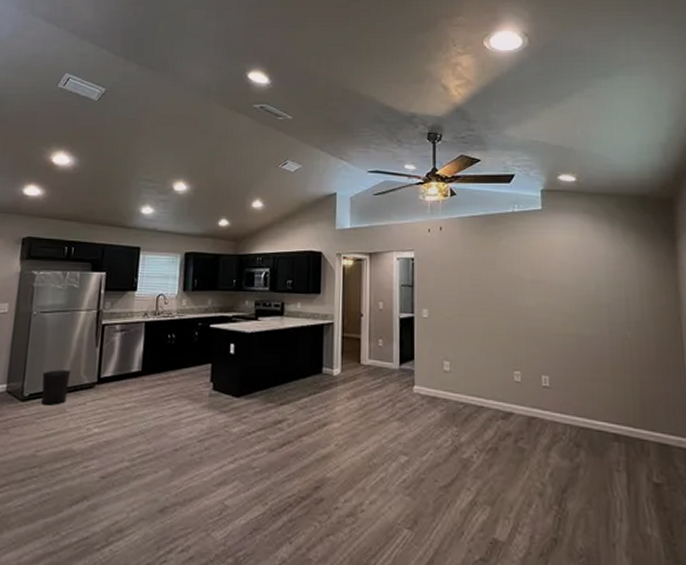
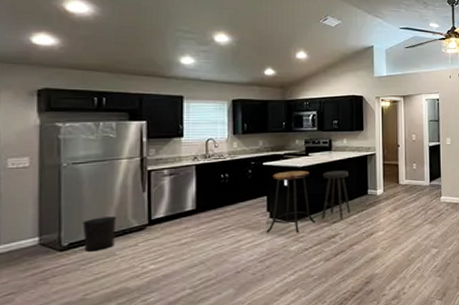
bar stool: none [208,336,262,413] -> present [266,170,316,234]
music stool: none [268,340,302,401] -> present [321,170,351,219]

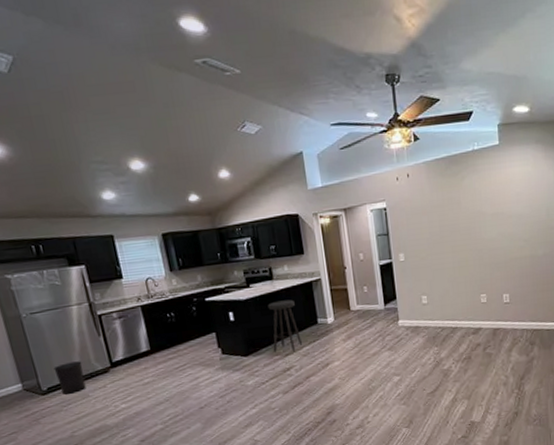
bar stool: present [266,170,316,234] -> none [217,303,269,369]

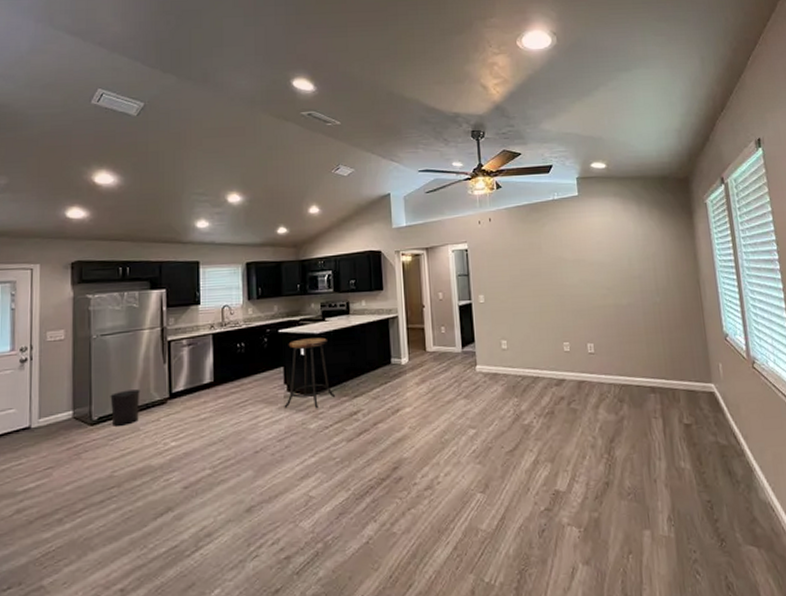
bar stool: none [217,303,269,369] -> present [284,337,336,409]
music stool: present [268,299,303,353] -> none [341,336,374,393]

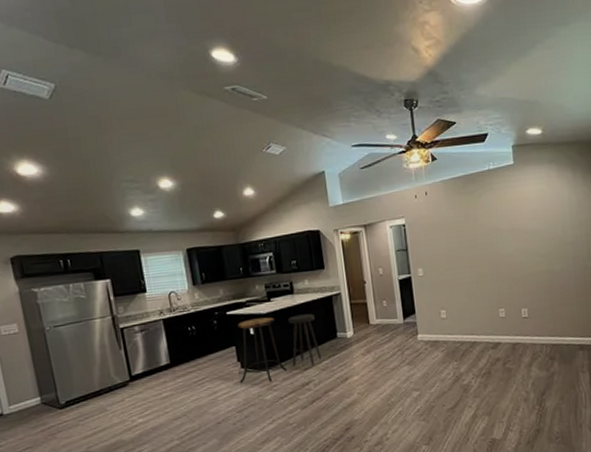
waste bin: present [110,389,140,426] -> none [73,374,104,409]
music stool: none [341,336,374,393] -> present [288,313,322,367]

